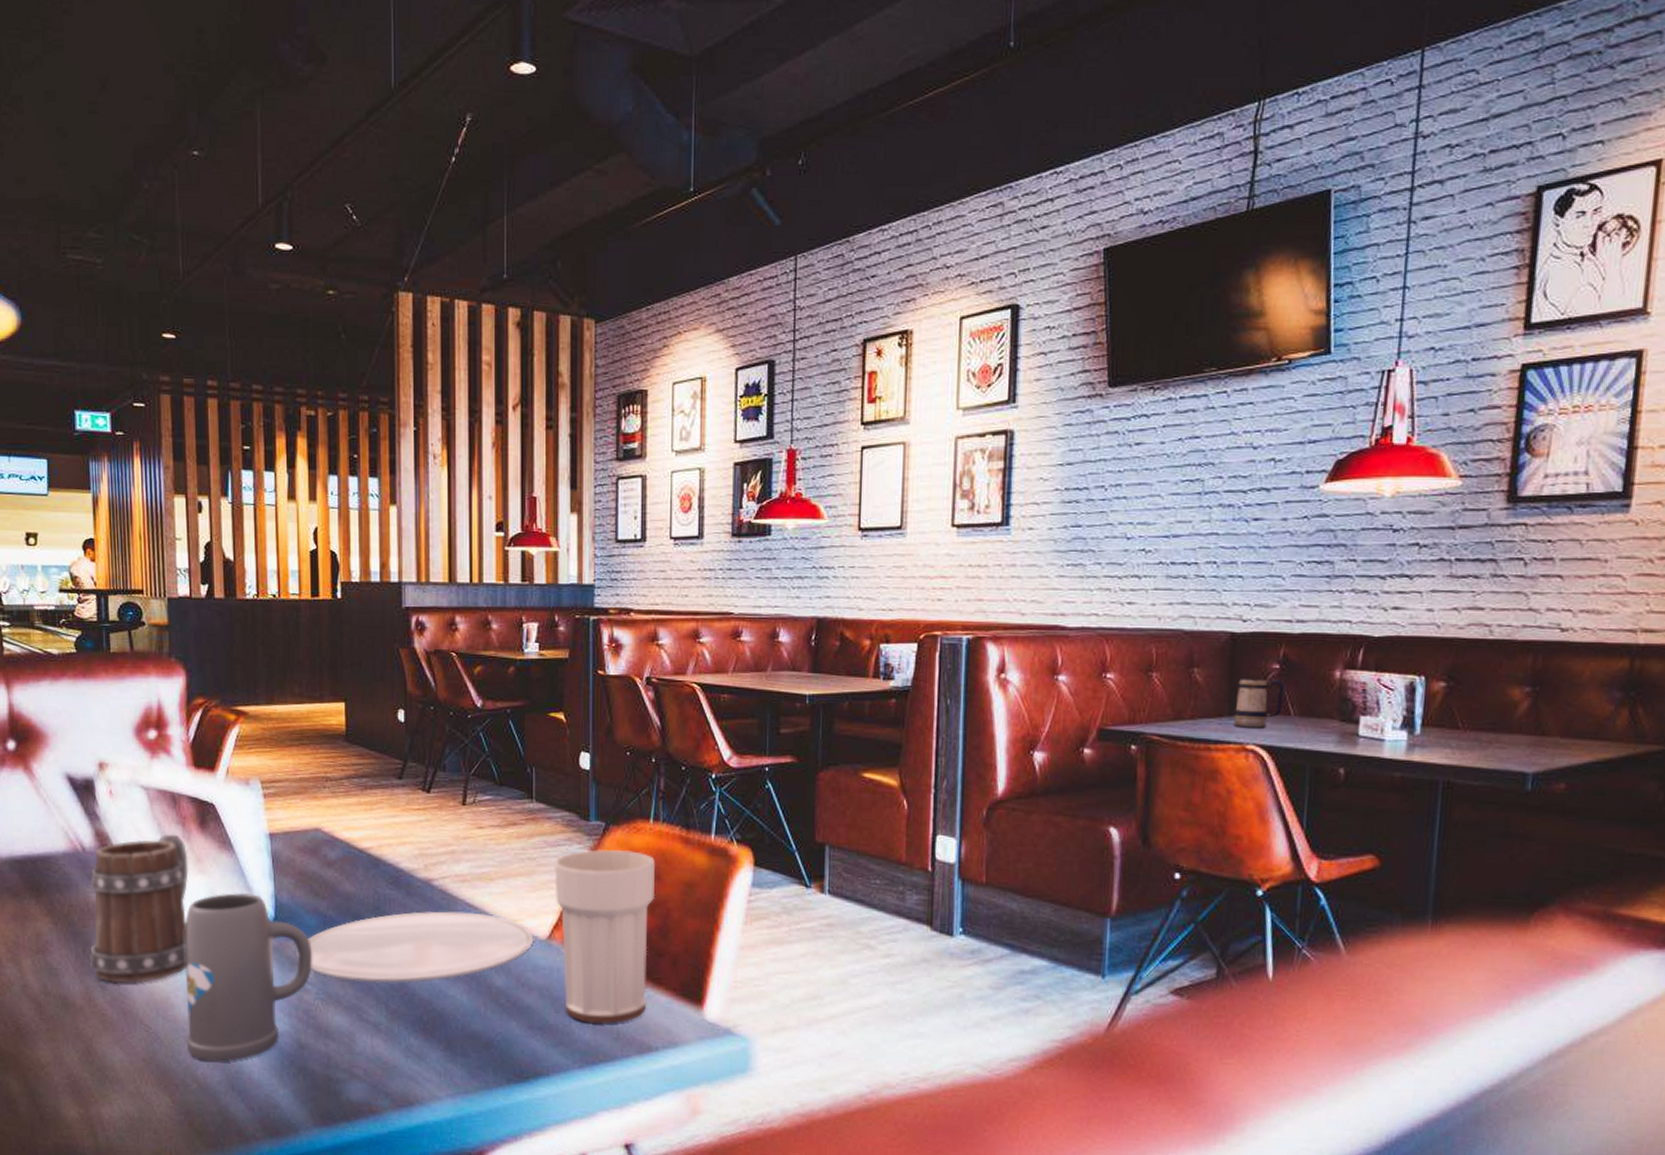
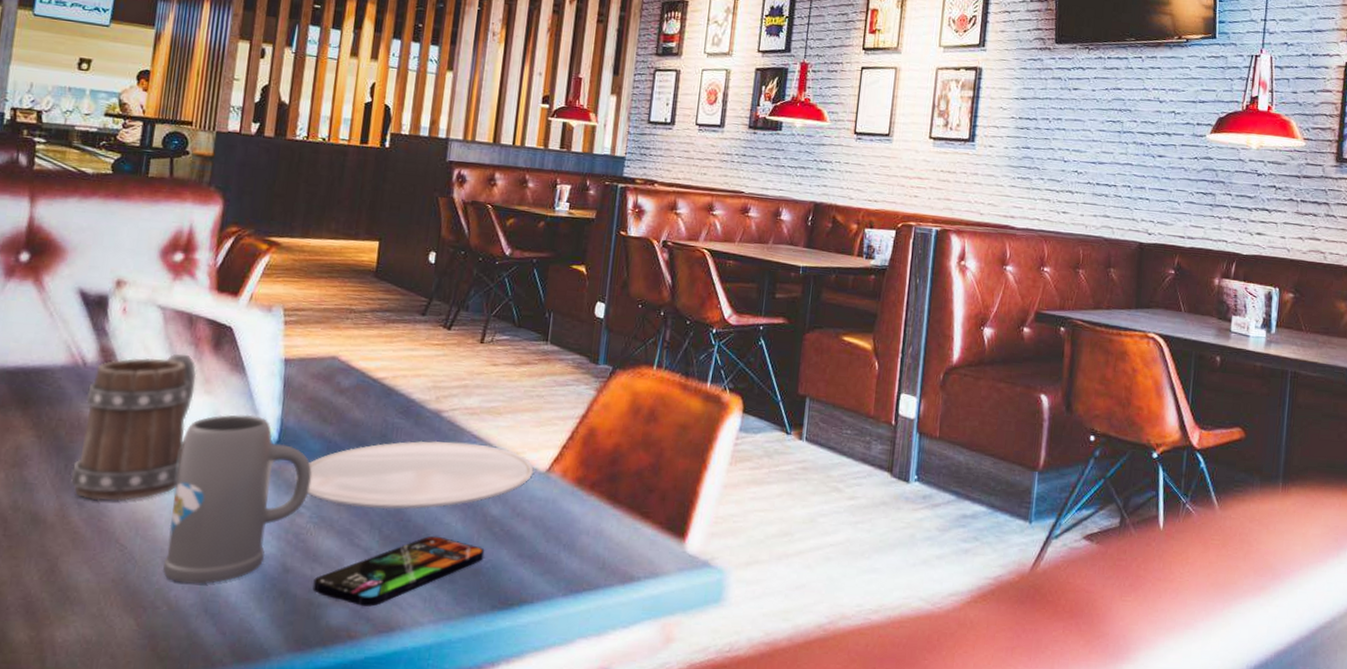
smartphone: none [329,1009,494,1081] -> present [312,535,485,607]
cup: present [554,849,656,1025] -> none [556,390,655,555]
beer mug: present [1234,678,1285,730] -> none [1139,280,1178,322]

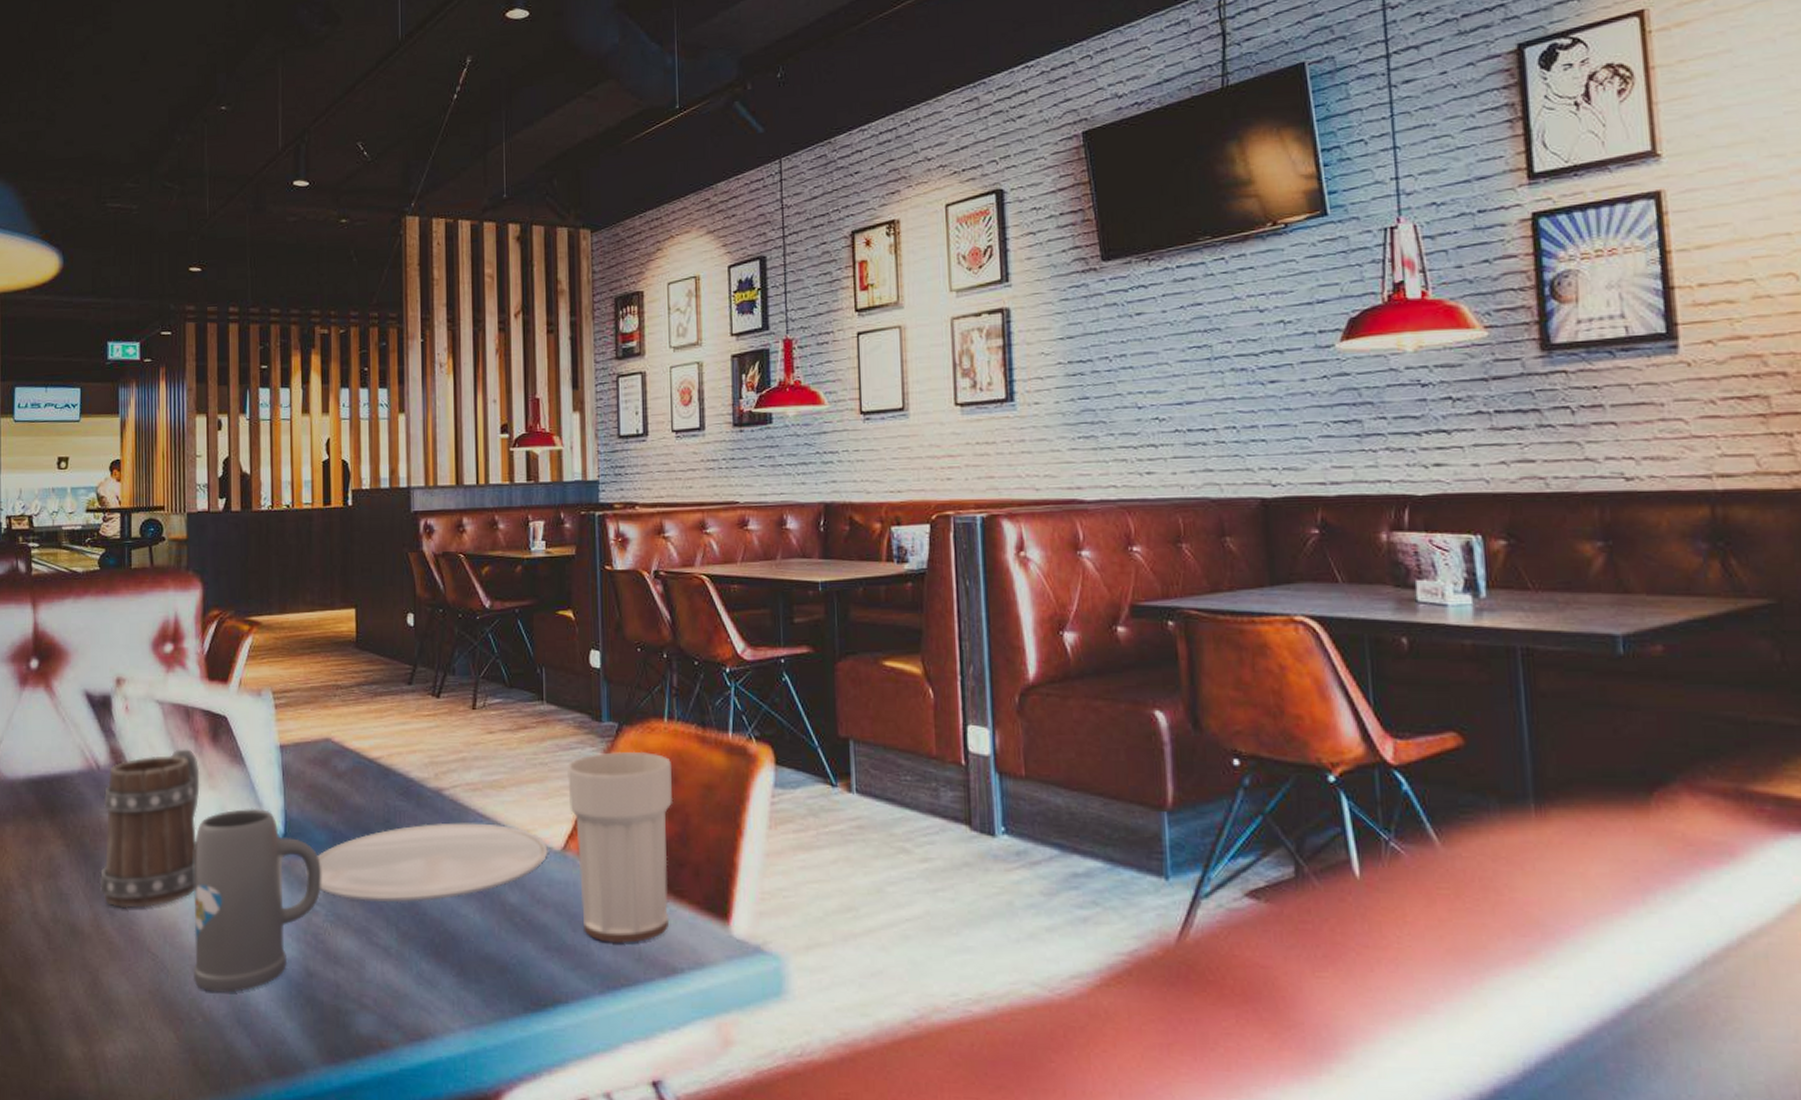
smartphone: present [312,535,485,607] -> none [338,930,508,1012]
cup: none [556,390,655,555] -> present [567,751,674,944]

